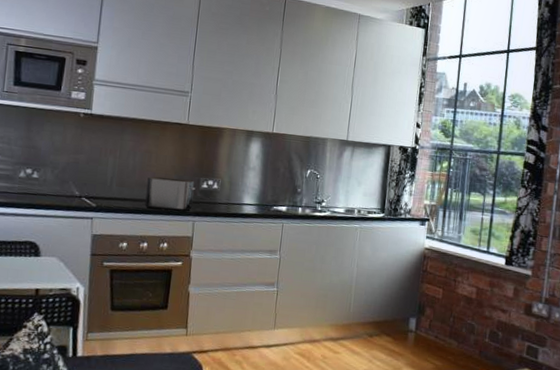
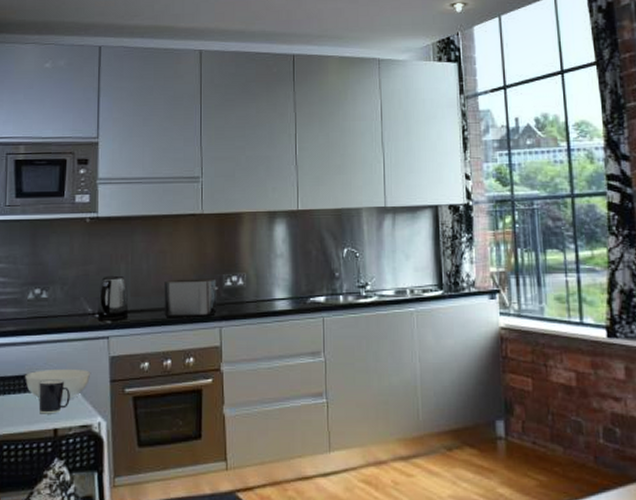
bowl: none [12,239,74,266] -> present [25,368,91,400]
mug: none [22,247,53,277] -> present [38,379,70,414]
kettle: none [83,166,114,206] -> present [97,275,129,322]

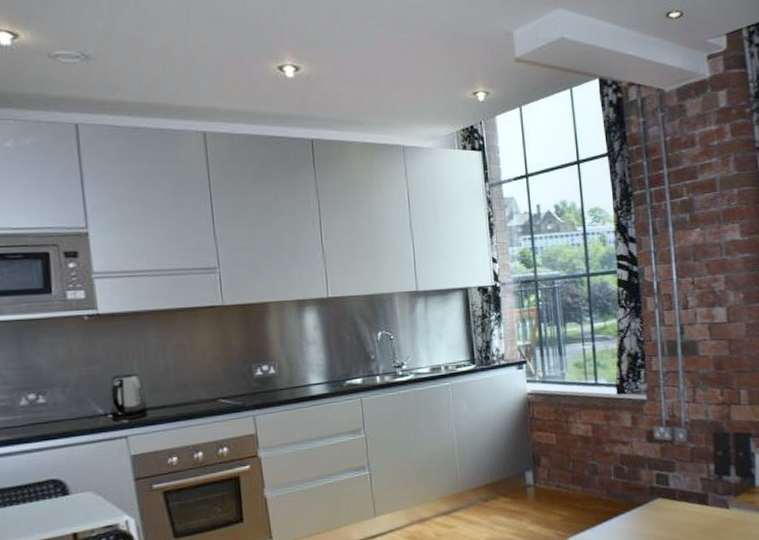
bowl: present [25,368,91,400] -> none [29,471,111,506]
mug: present [38,379,70,414] -> none [48,484,89,521]
toaster: present [164,278,218,319] -> none [186,369,249,412]

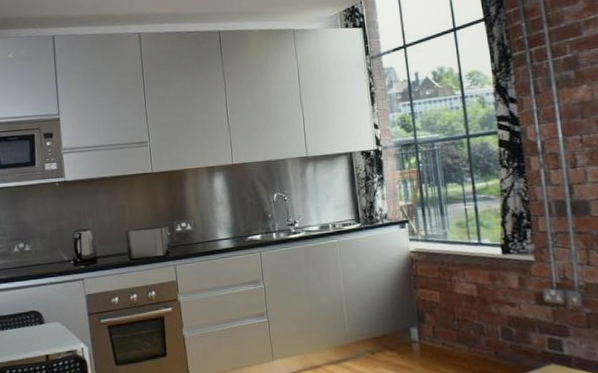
toaster: none [186,369,249,412] -> present [125,225,171,261]

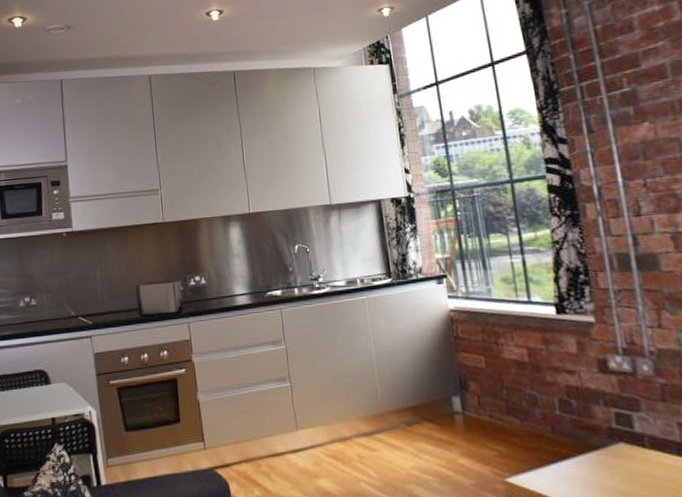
kettle: present [71,228,99,267] -> none [79,281,107,323]

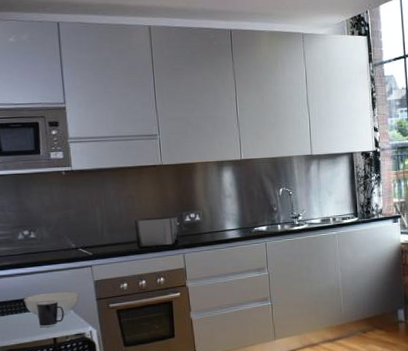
bowl: none [23,365,79,393] -> present [24,291,80,316]
mug: none [36,375,63,406] -> present [37,300,64,328]

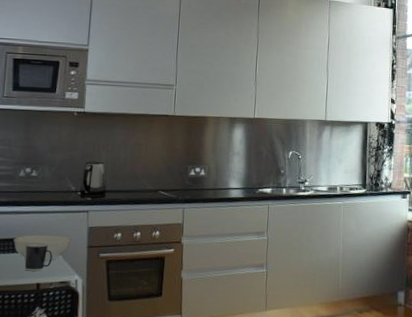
kettle: none [79,217,107,254] -> present [79,161,107,199]
toaster: present [134,216,180,249] -> none [137,167,184,199]

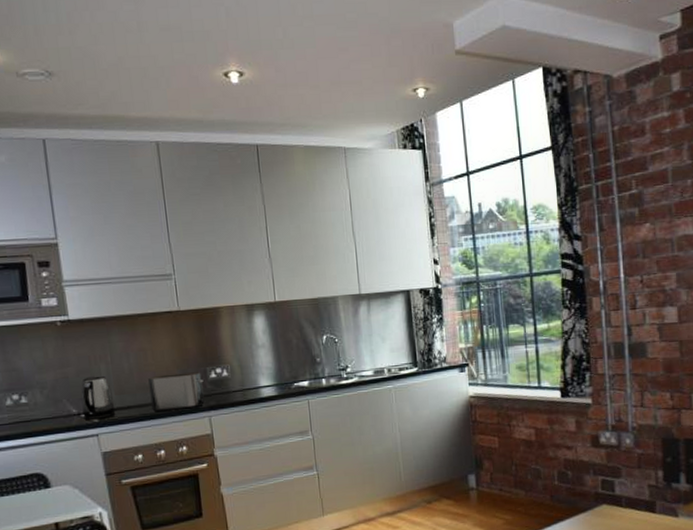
bowl: present [14,234,72,261] -> none [16,466,85,498]
mug: present [24,243,53,272] -> none [32,478,67,511]
toaster: none [137,167,184,199] -> present [148,372,205,413]

